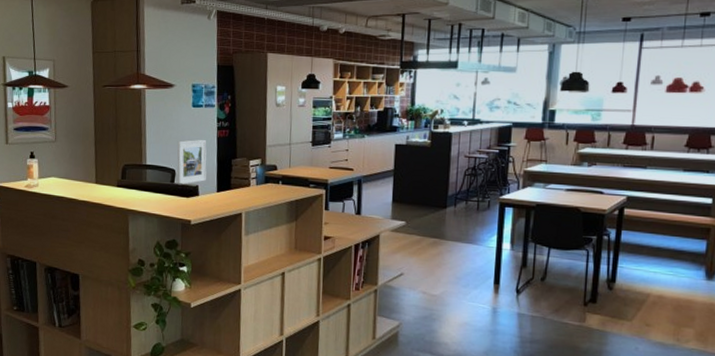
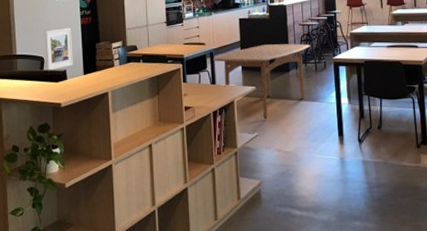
dining table: none [360,176,475,259] -> present [212,43,311,120]

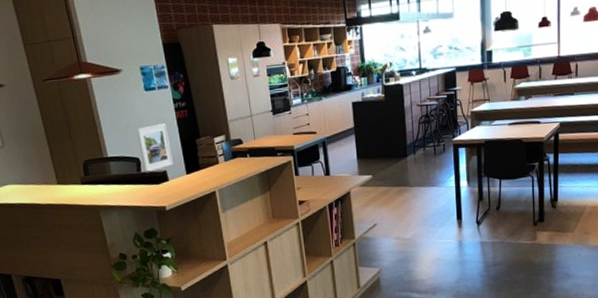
dining table: present [212,43,311,120] -> none [325,126,429,209]

